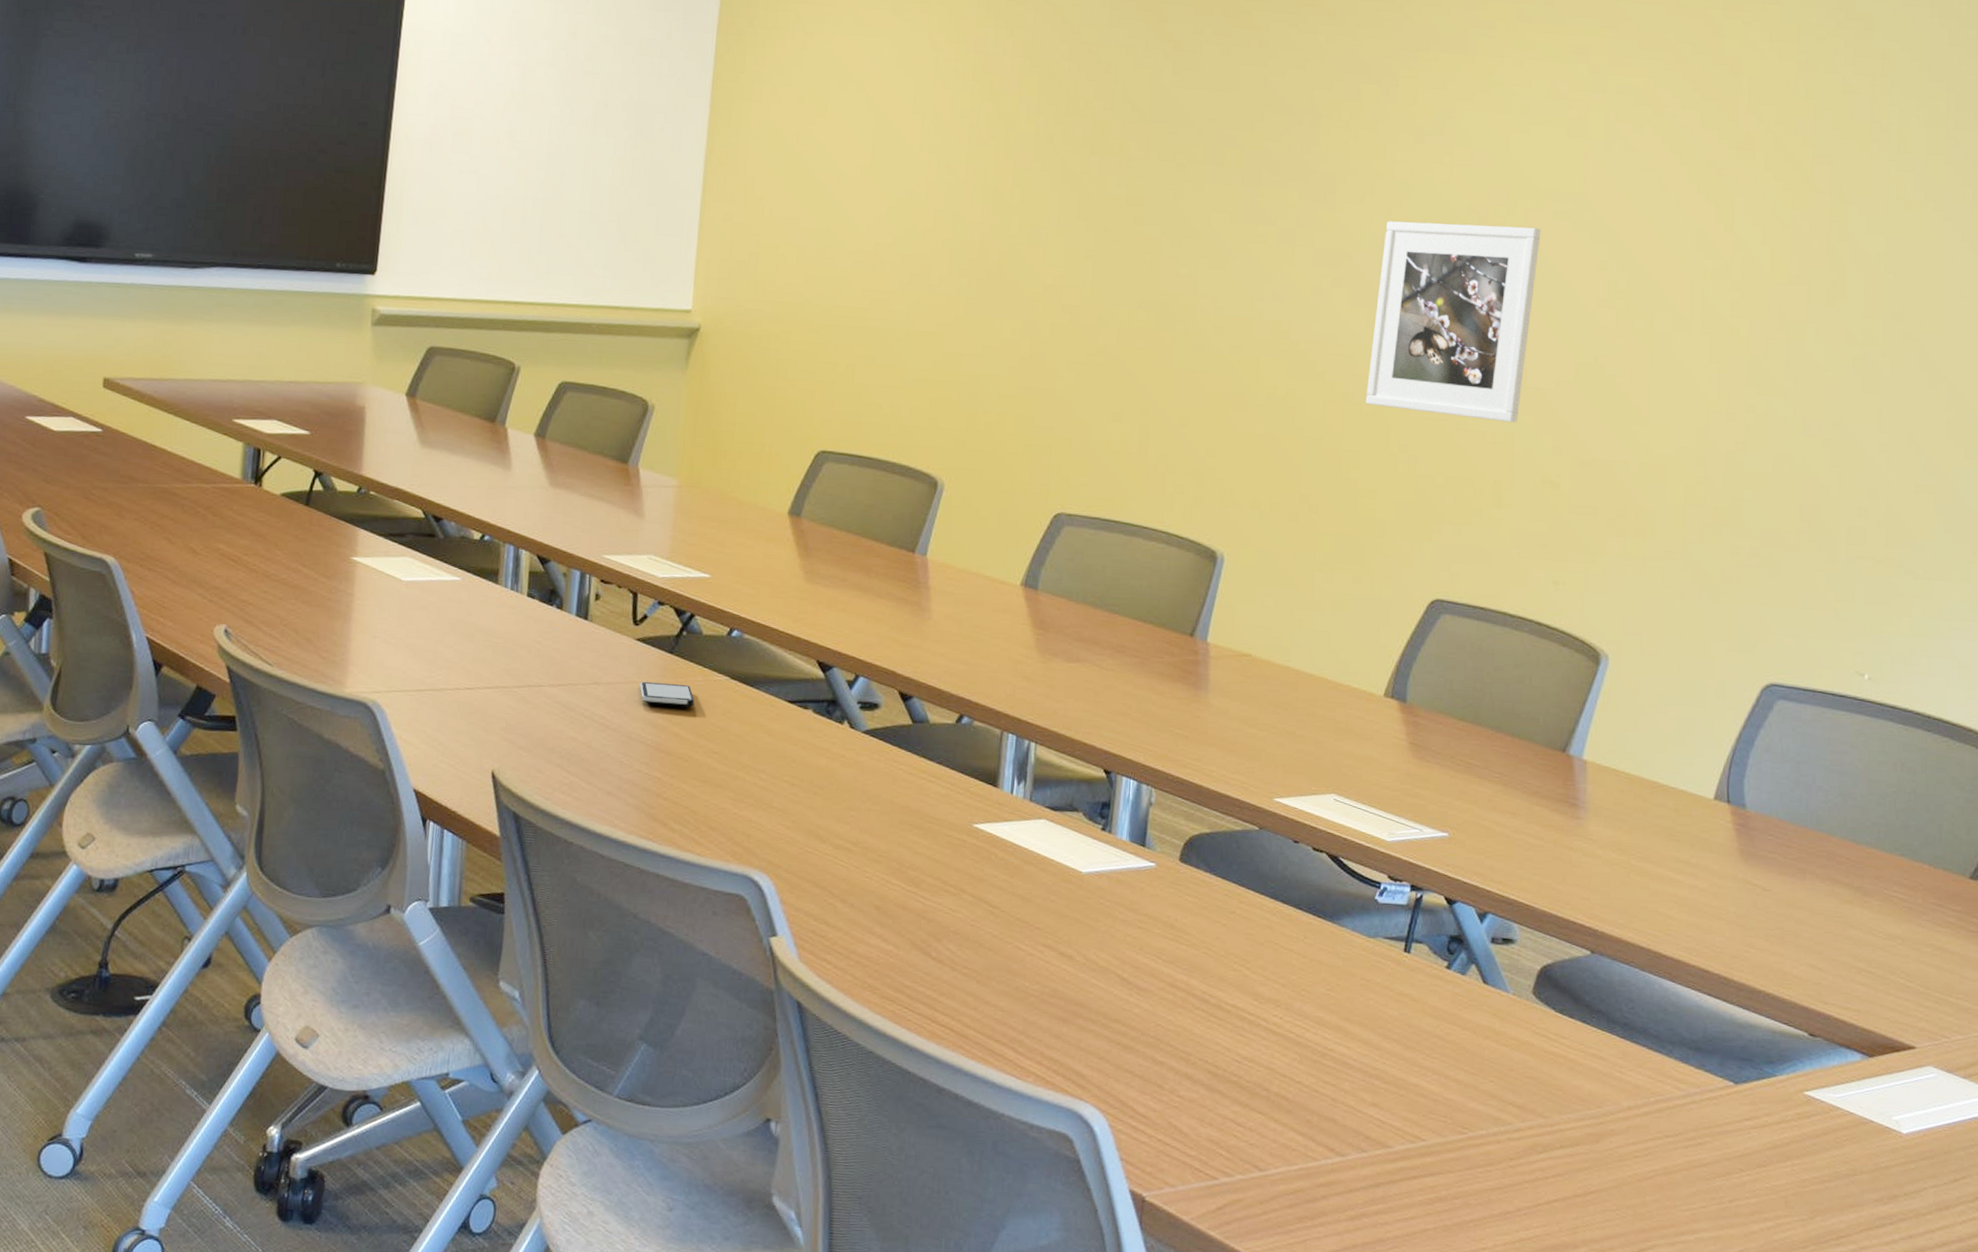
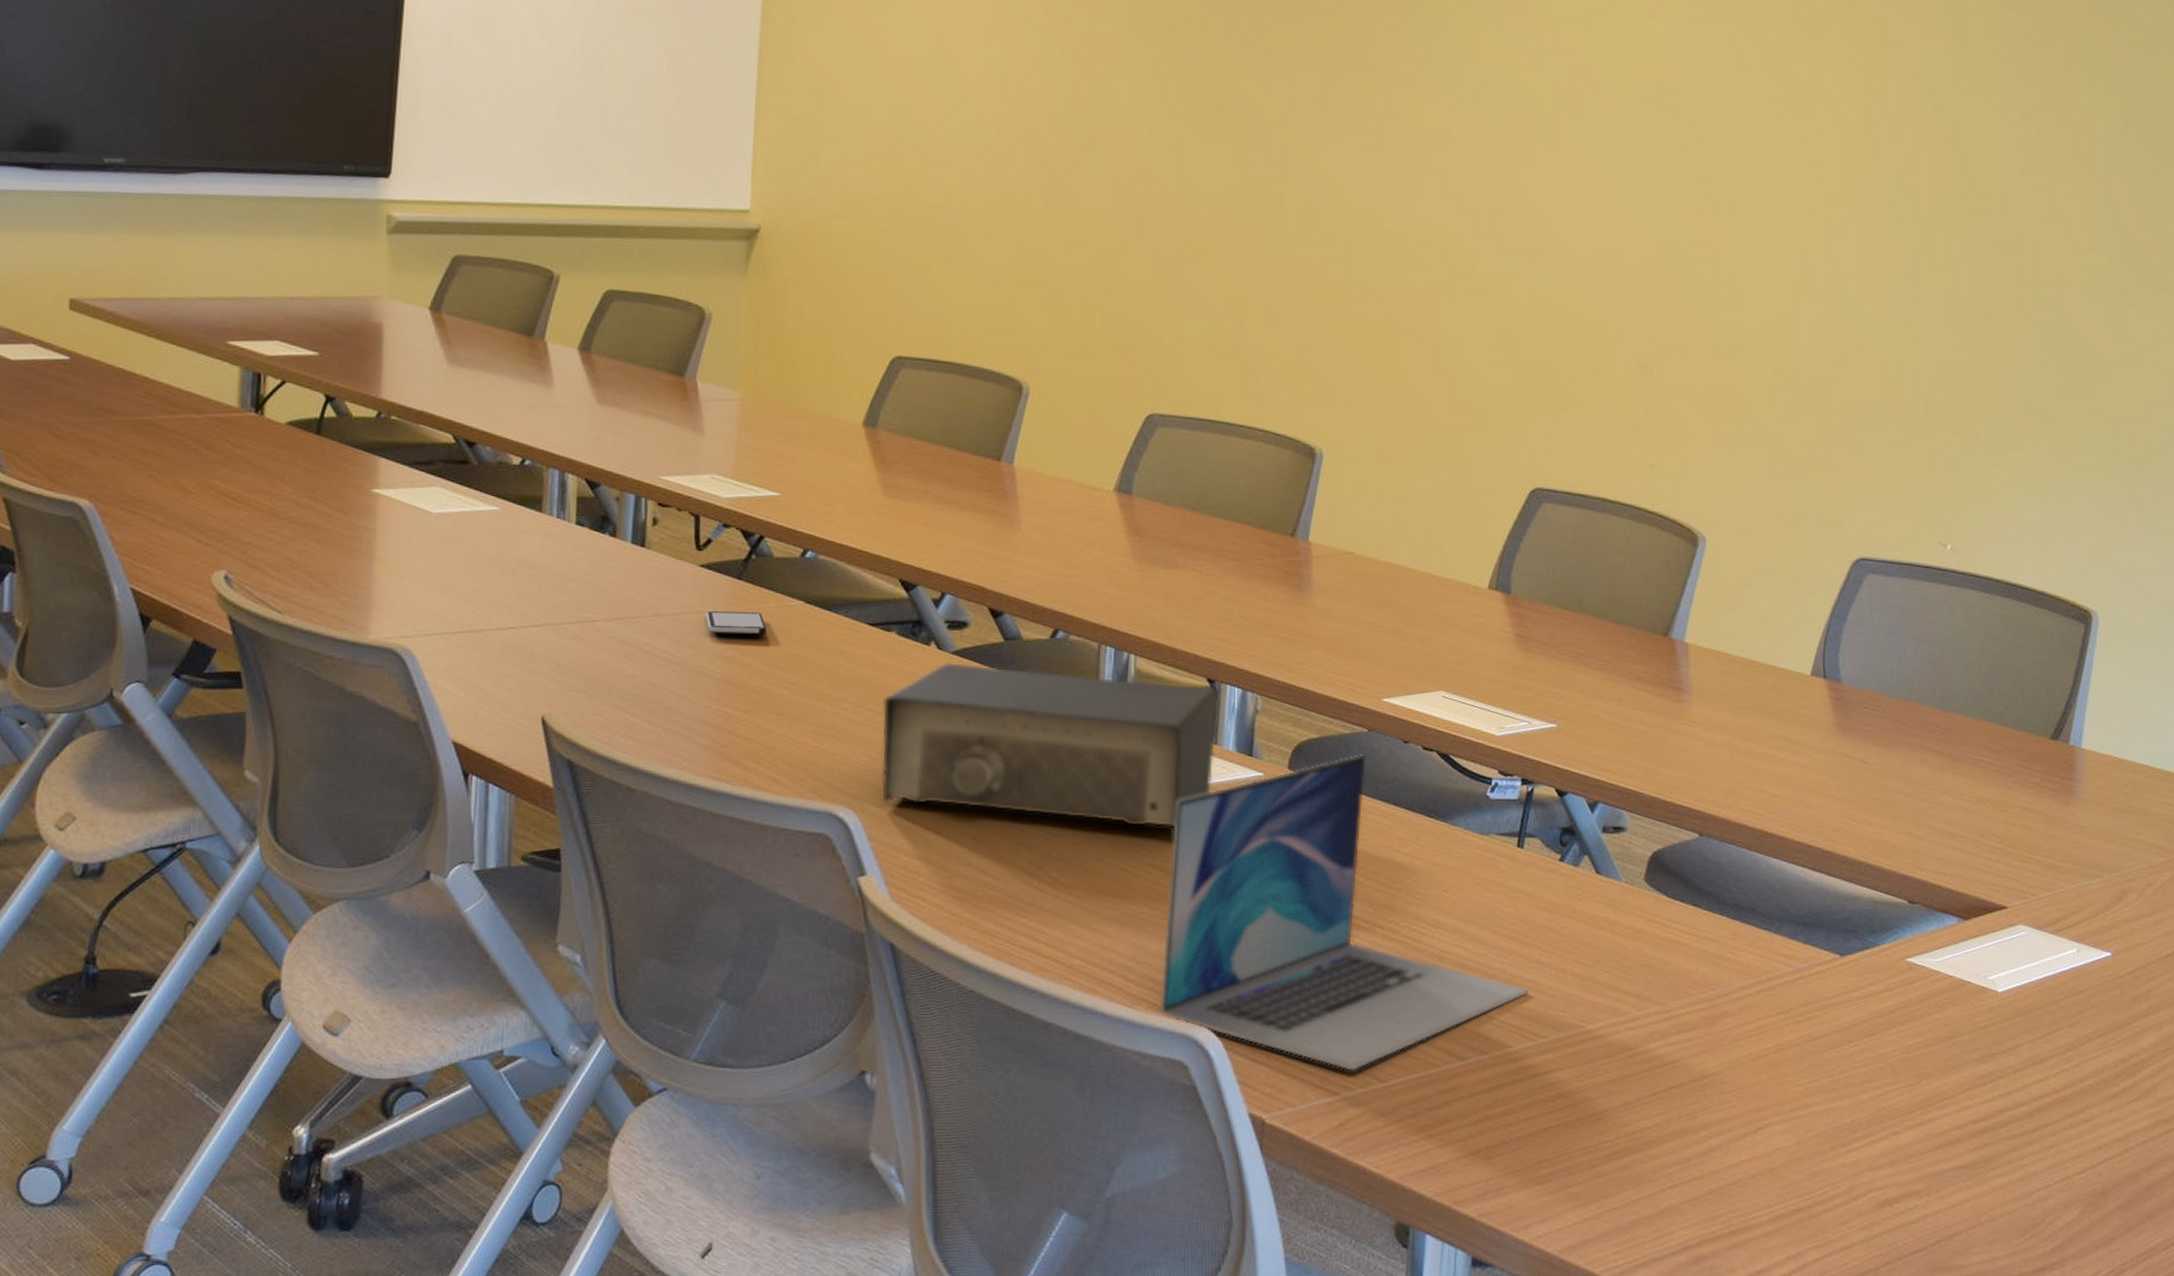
speaker: none [793,740,1115,918] -> present [881,662,1219,835]
laptop: none [1047,850,1410,1158] -> present [1159,753,1528,1071]
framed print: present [1365,221,1541,423] -> none [1459,106,1626,308]

